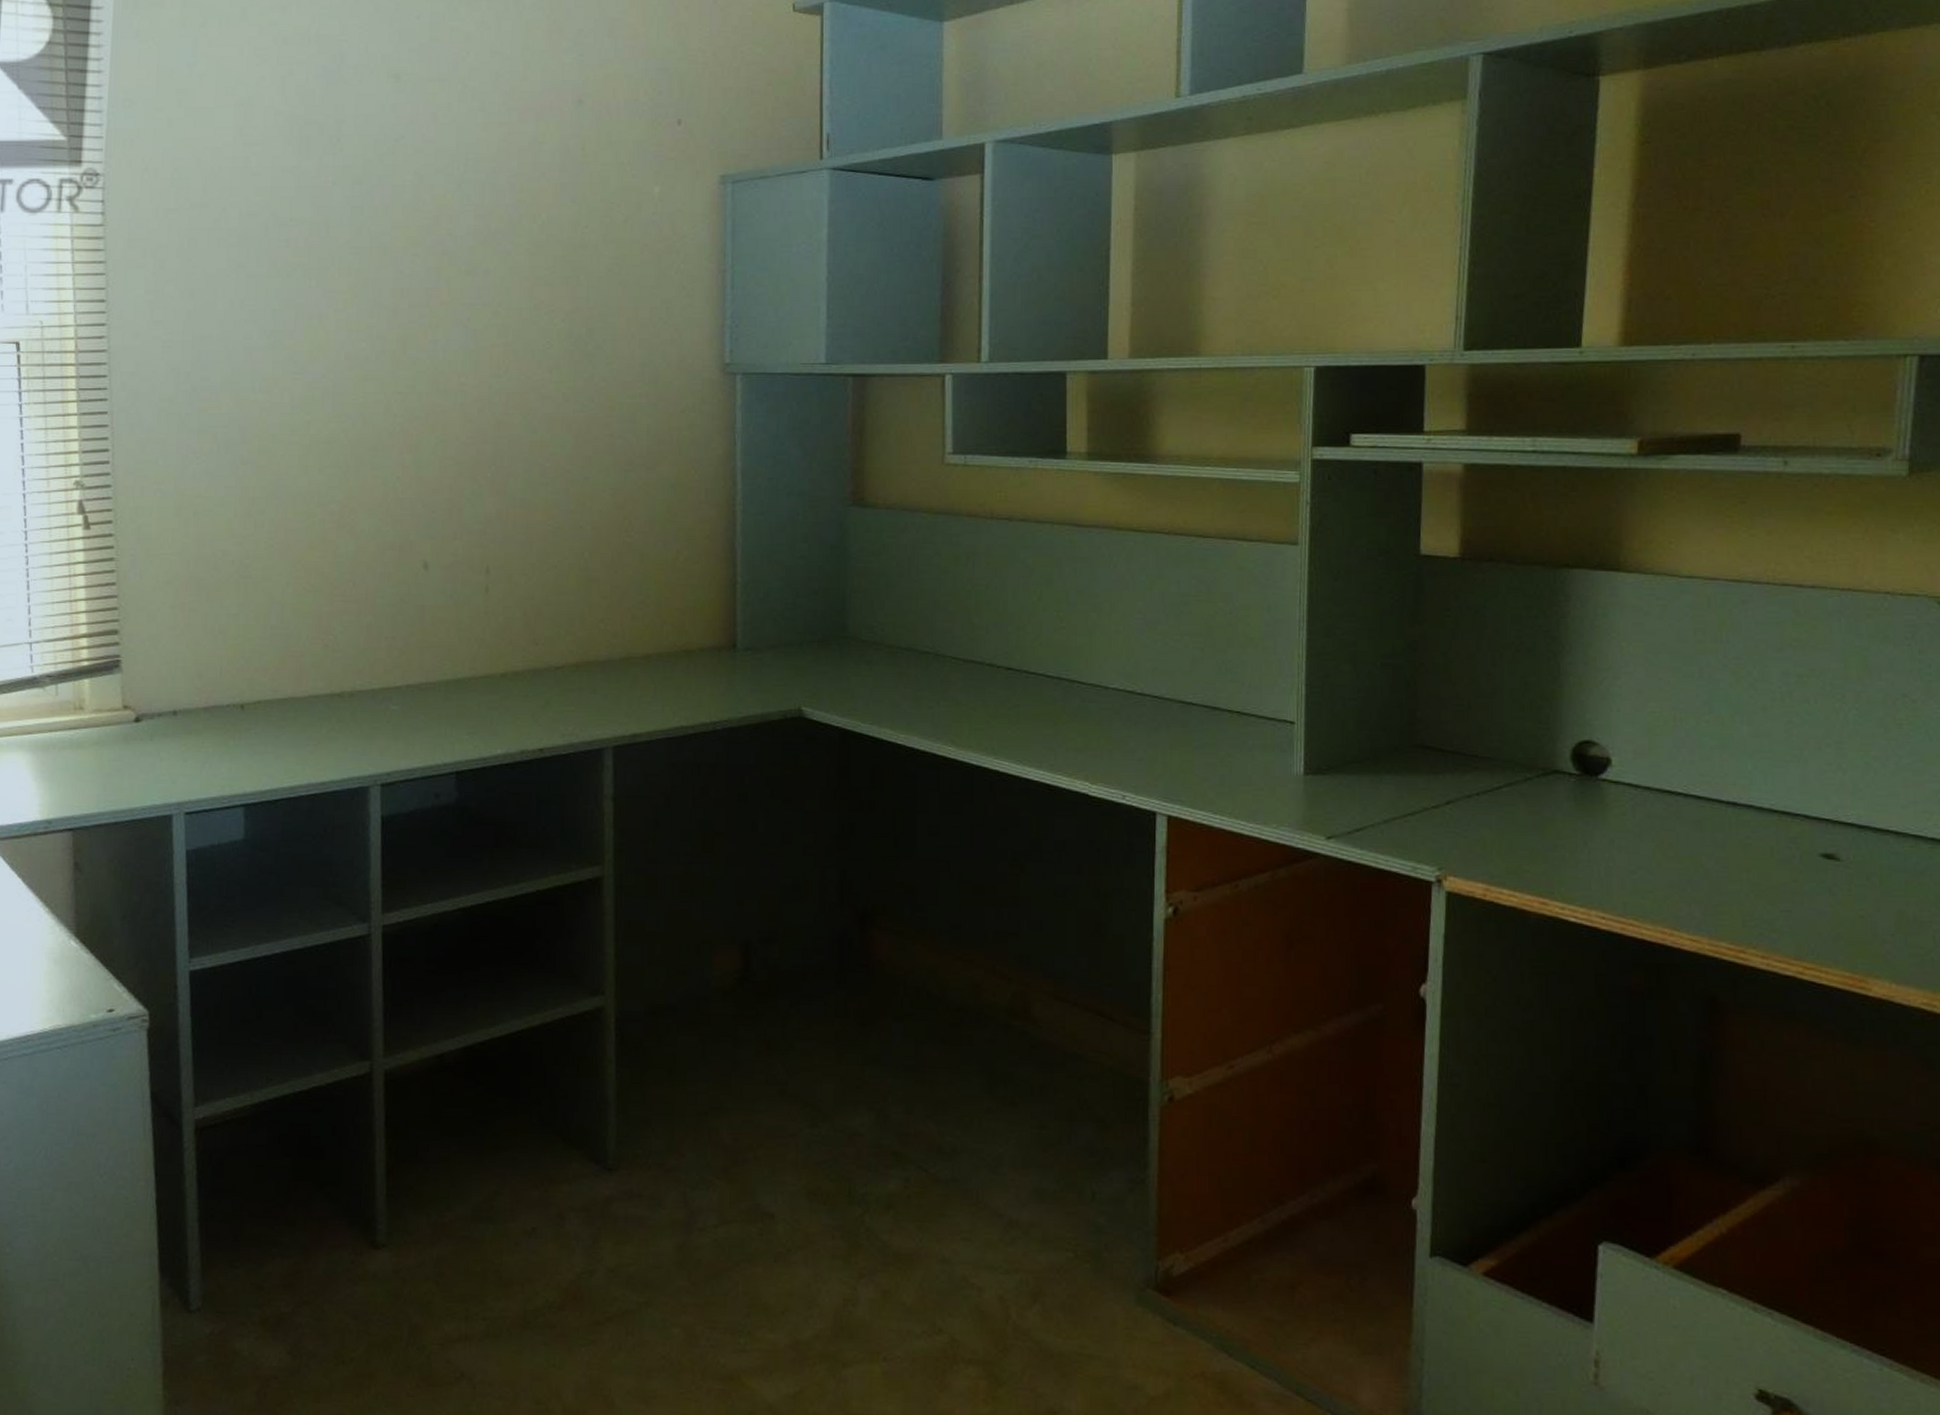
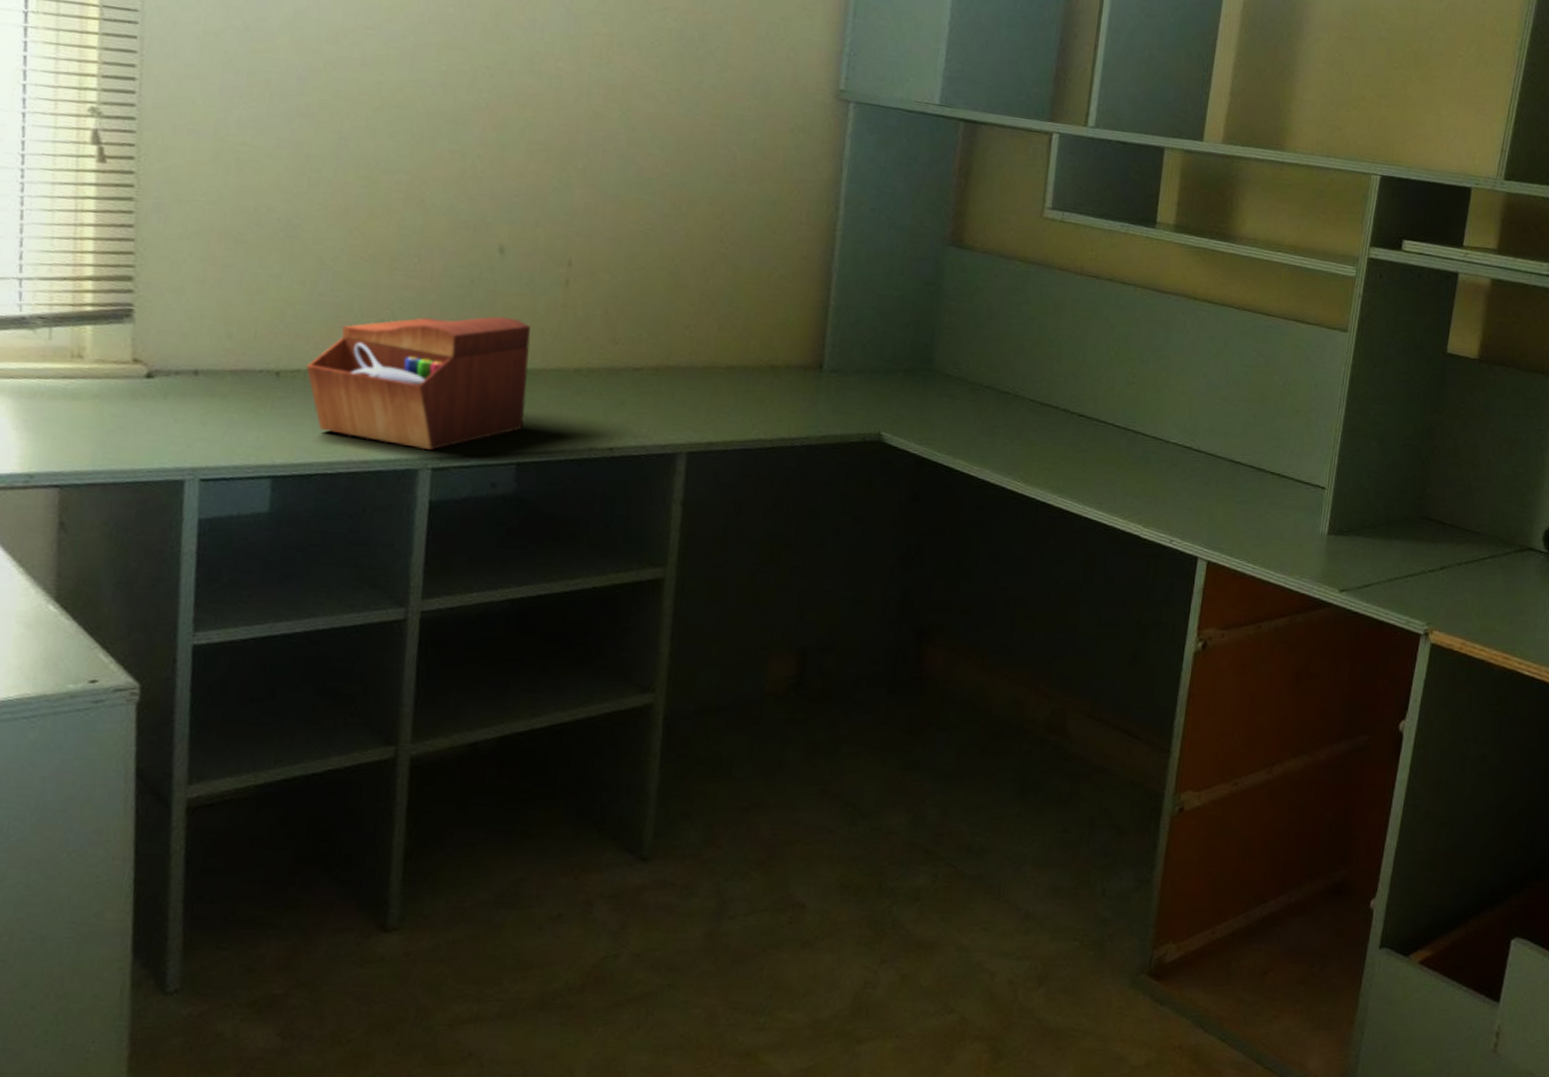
sewing box: none [265,630,460,767] -> present [306,316,531,450]

